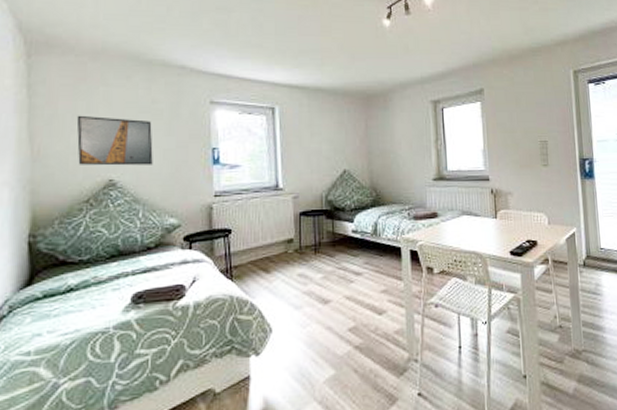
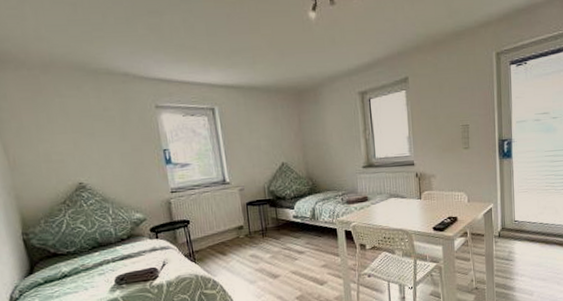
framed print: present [76,115,153,166] -> none [40,126,114,171]

